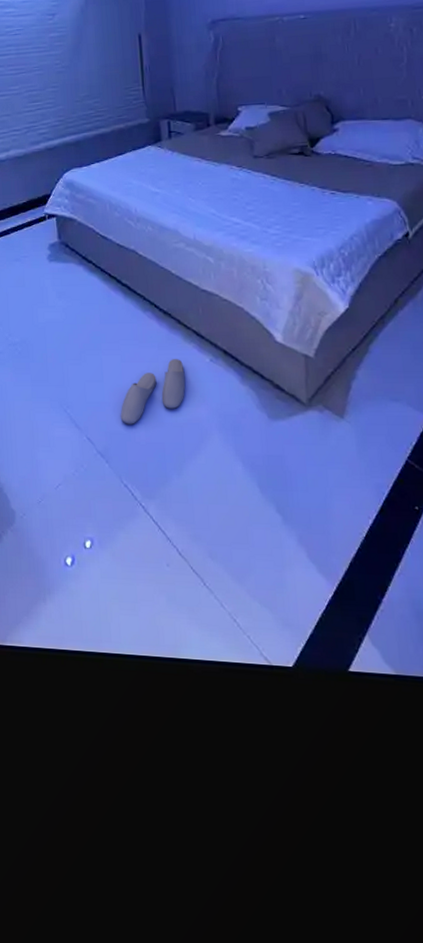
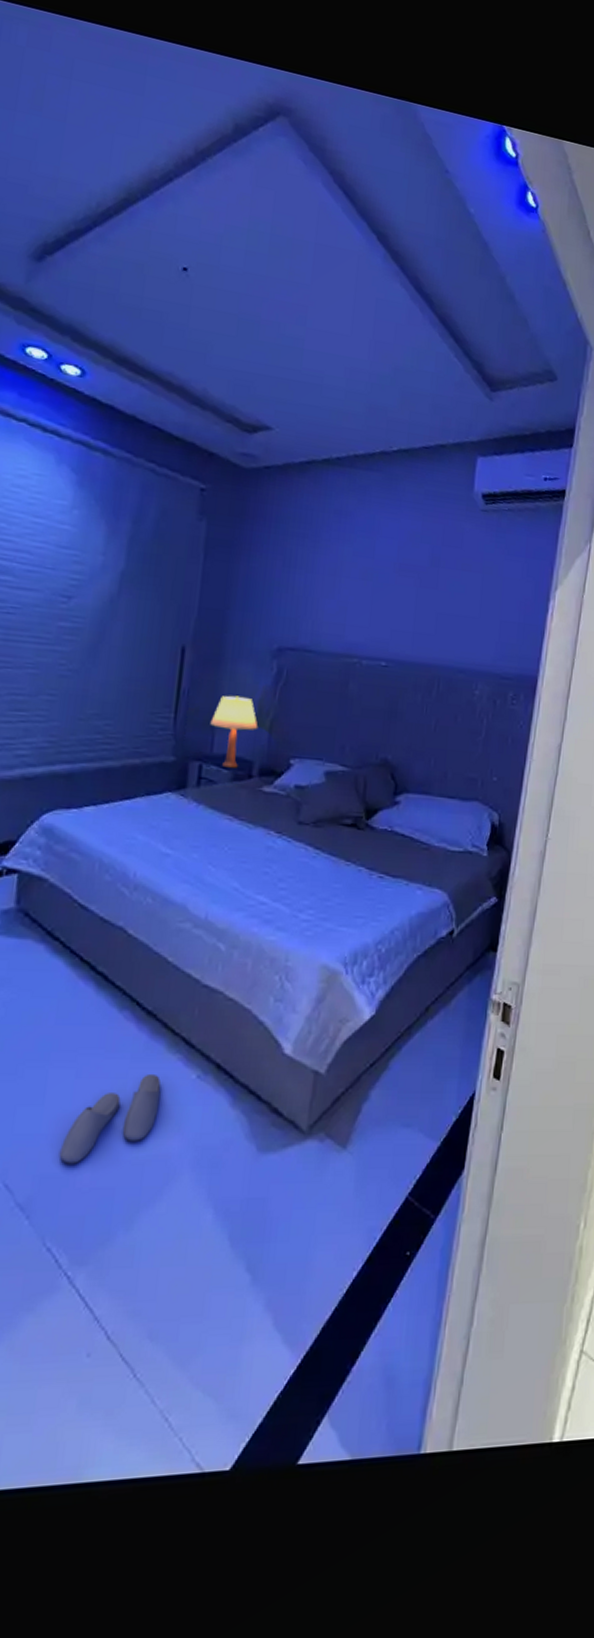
table lamp: none [170,63,208,122] -> present [210,694,258,769]

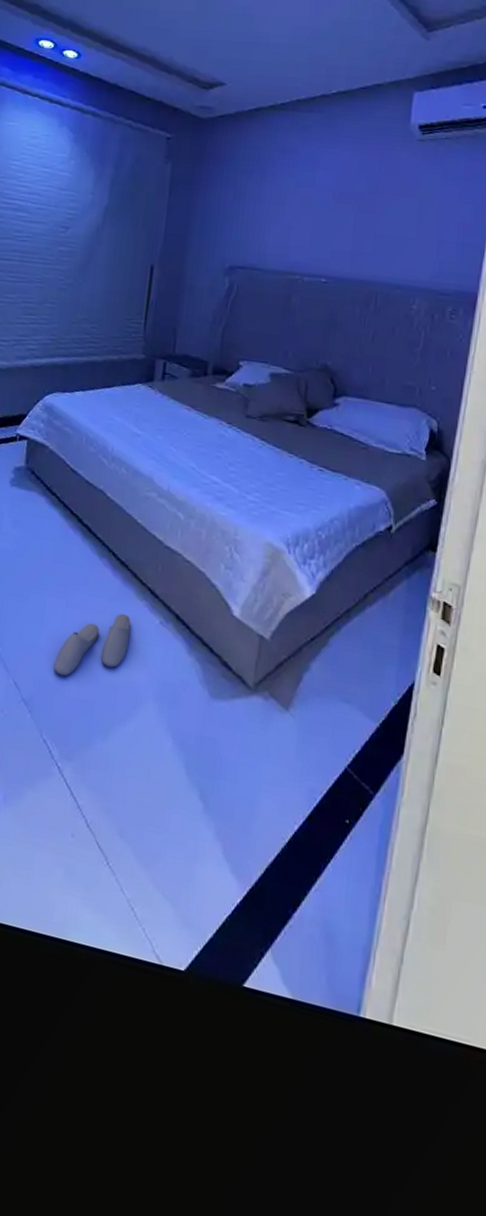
table lamp: present [210,694,258,769] -> none [173,305,213,367]

